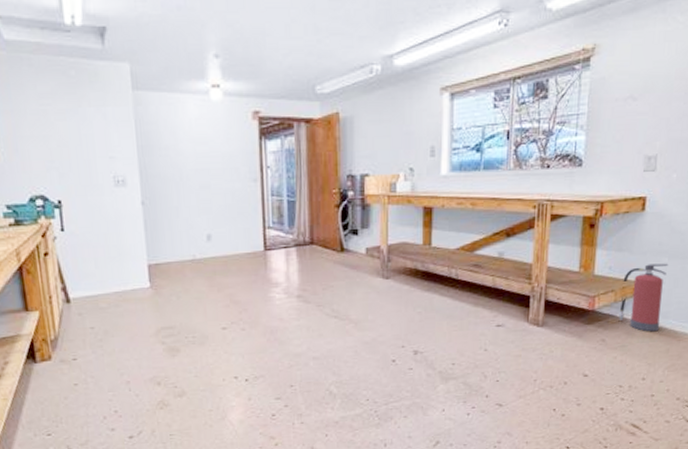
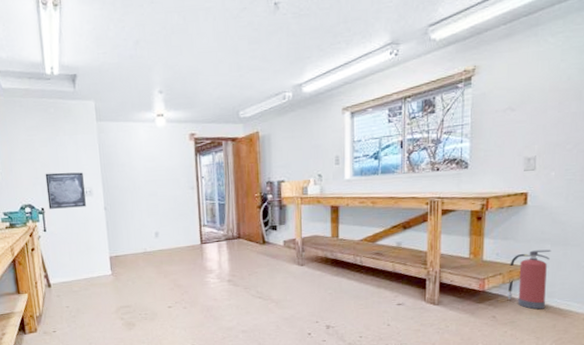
wall art: none [62,155,118,202] -> present [45,172,86,209]

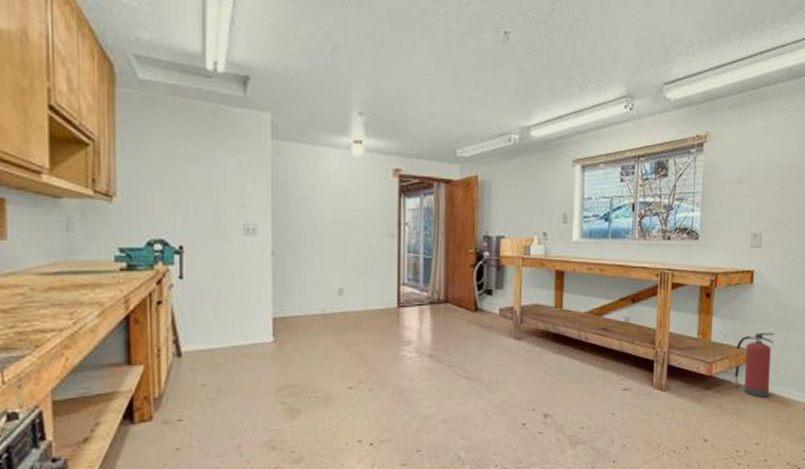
wall art: present [45,172,86,209] -> none [190,199,246,249]

